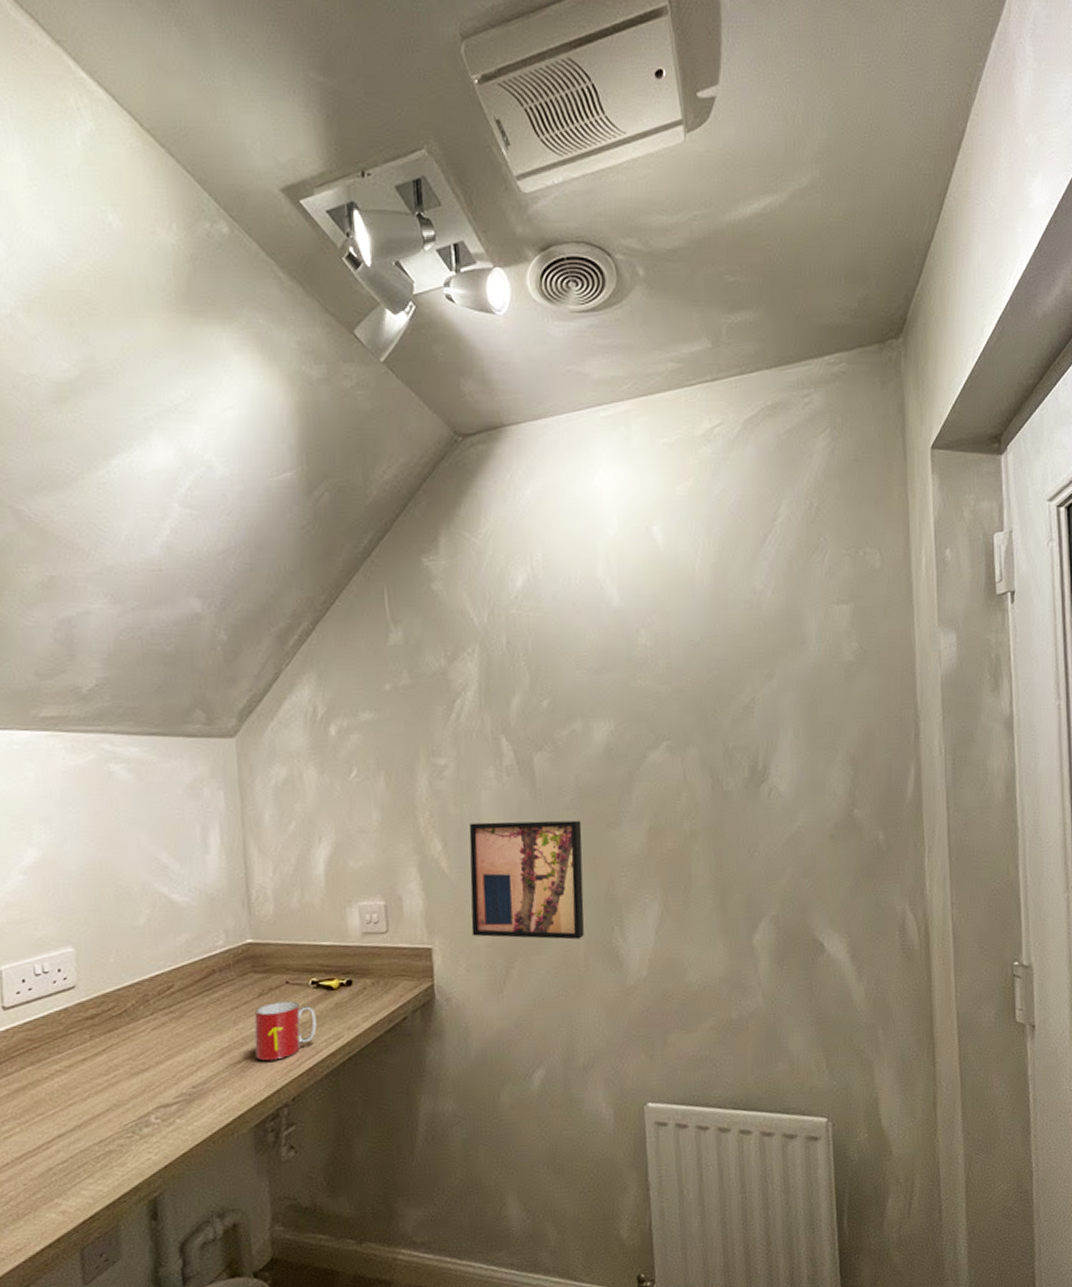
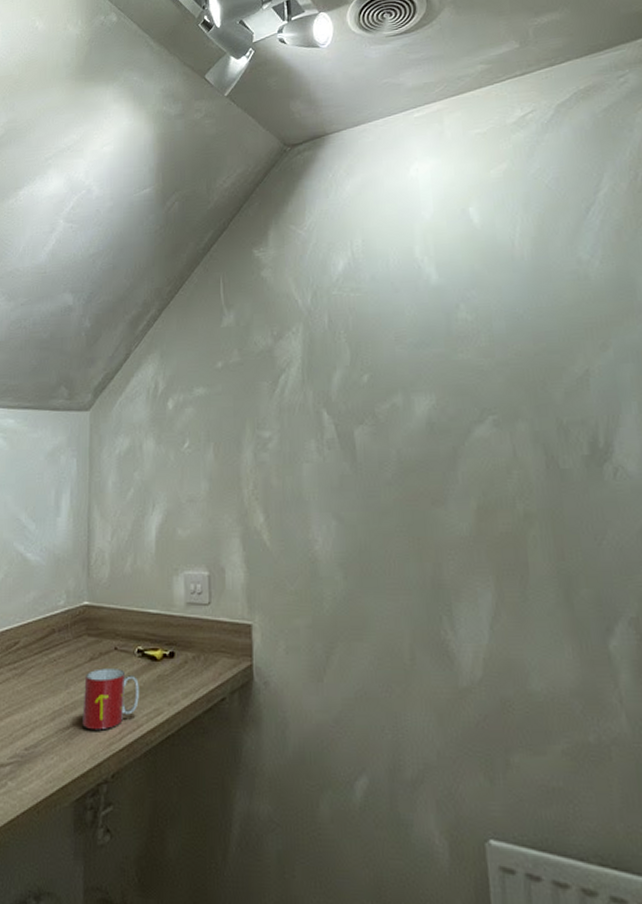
wall art: present [469,820,584,940] -> none [290,495,409,628]

